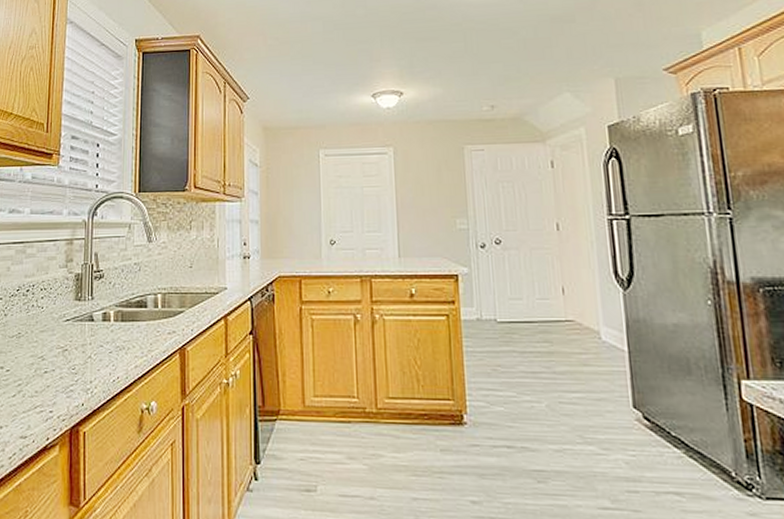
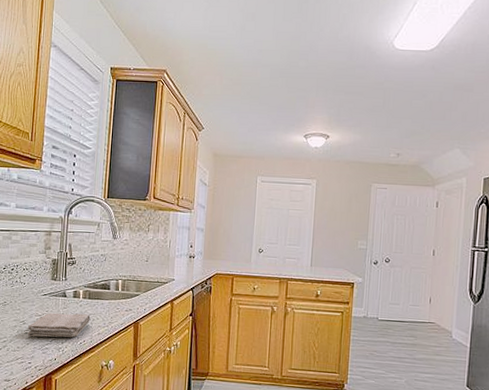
washcloth: none [47,341,125,377] -> present [27,313,91,338]

